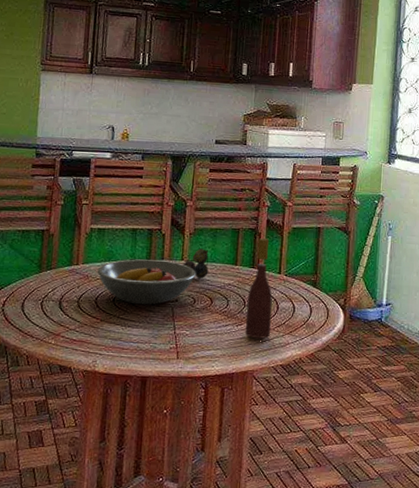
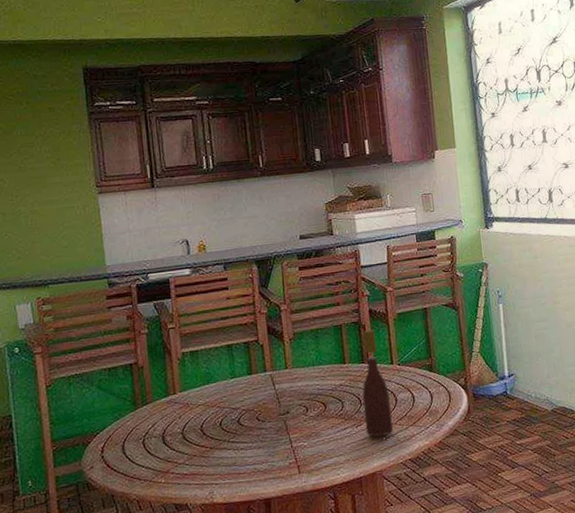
fruit bowl: present [97,259,197,305] -> none [197,372,304,424]
flower: present [183,248,209,279] -> none [288,352,317,386]

